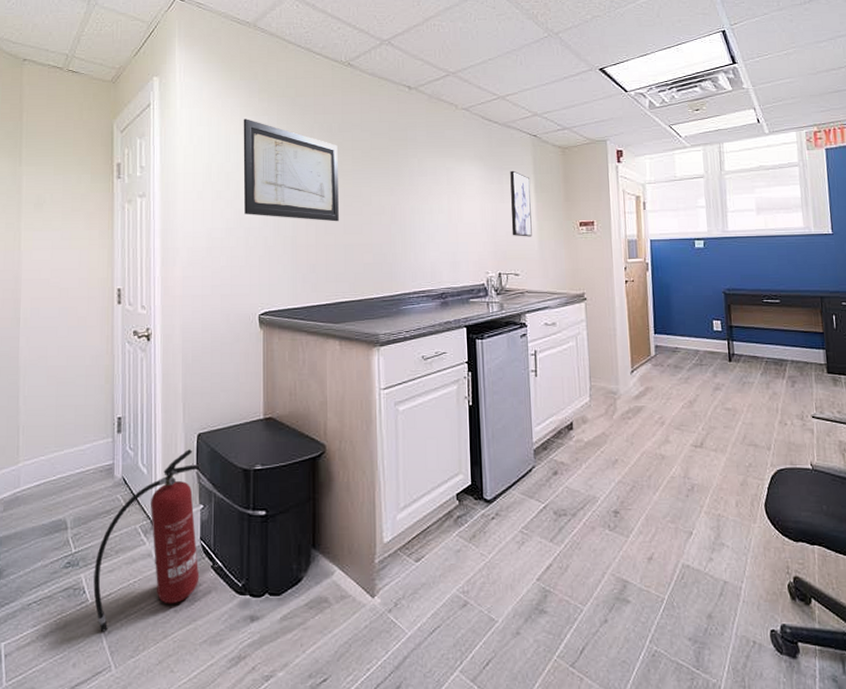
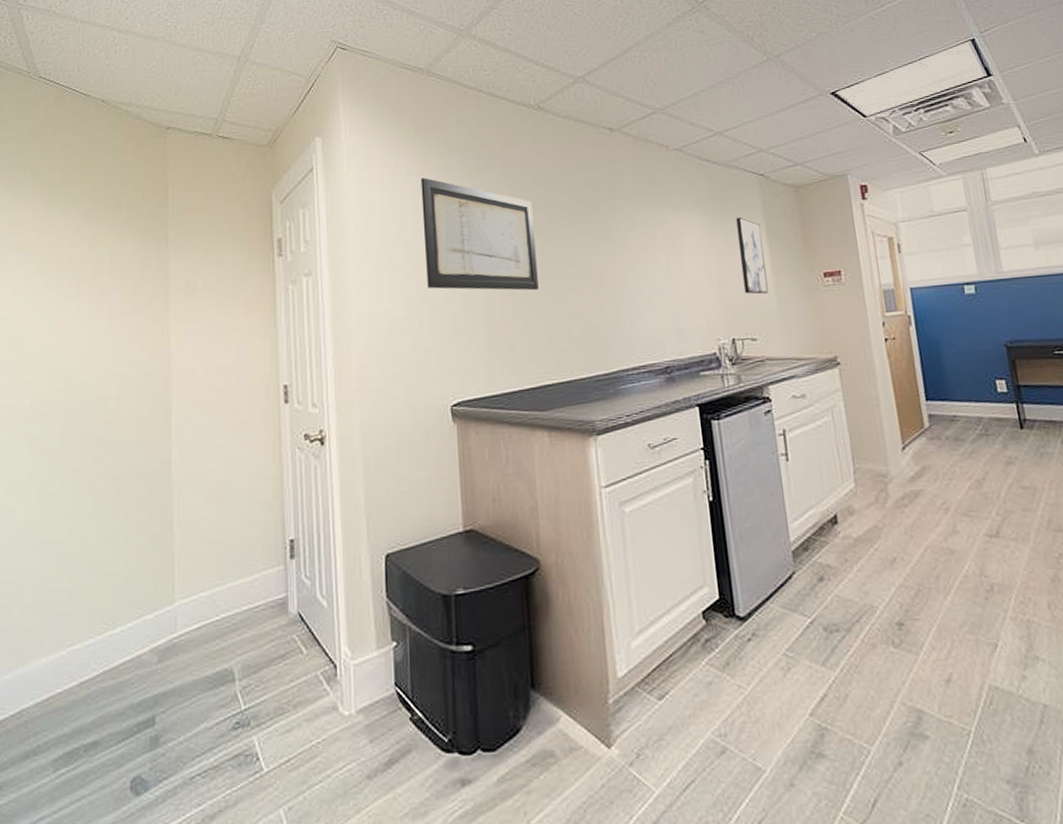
fire extinguisher: present [93,449,200,632] -> none [268,574,396,809]

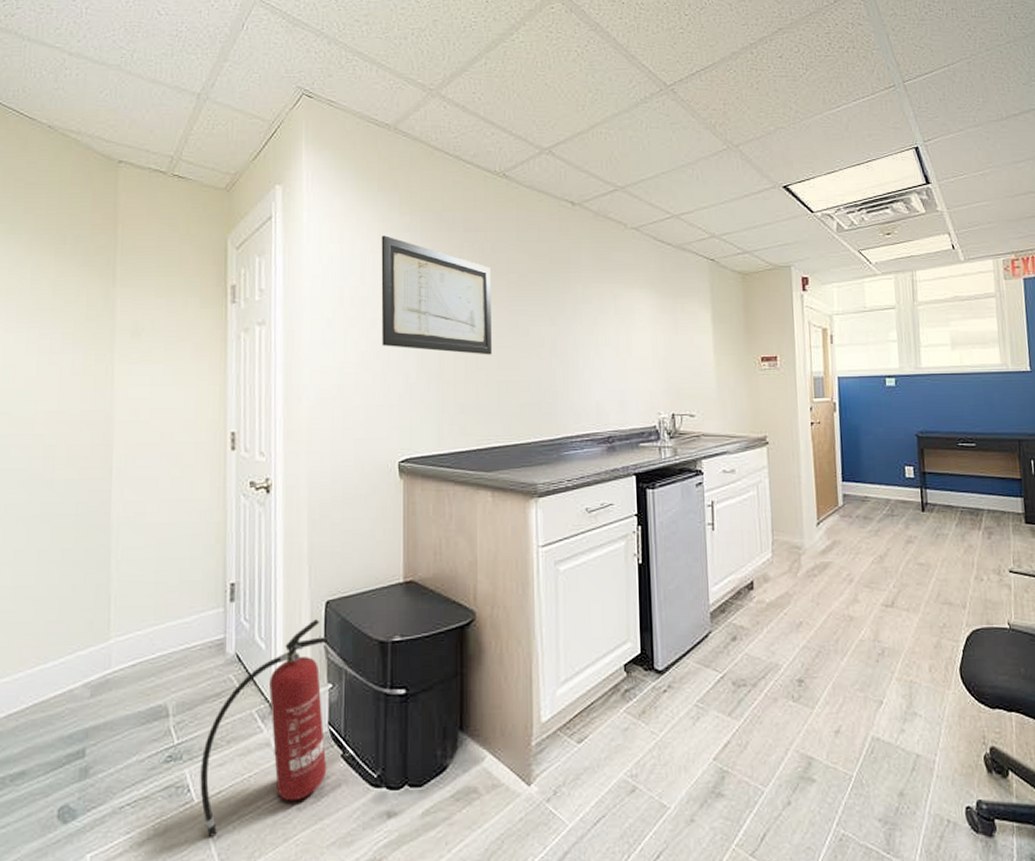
fire extinguisher: none [268,574,396,809] -> present [200,619,329,837]
wall art: present [736,217,769,294] -> none [685,298,709,374]

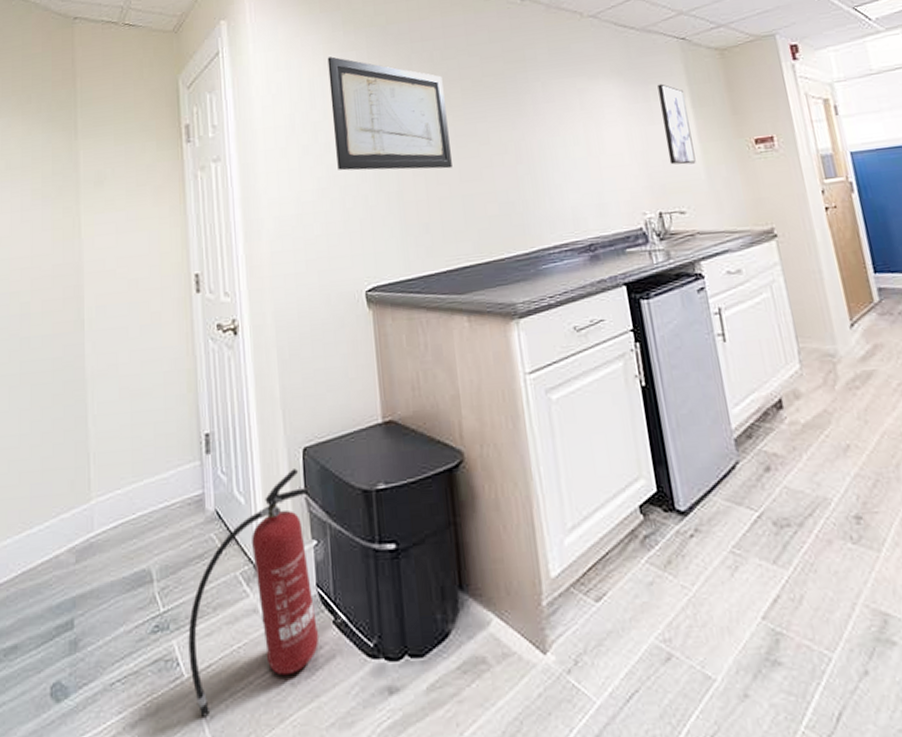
wall art: none [685,298,709,374] -> present [657,83,696,165]

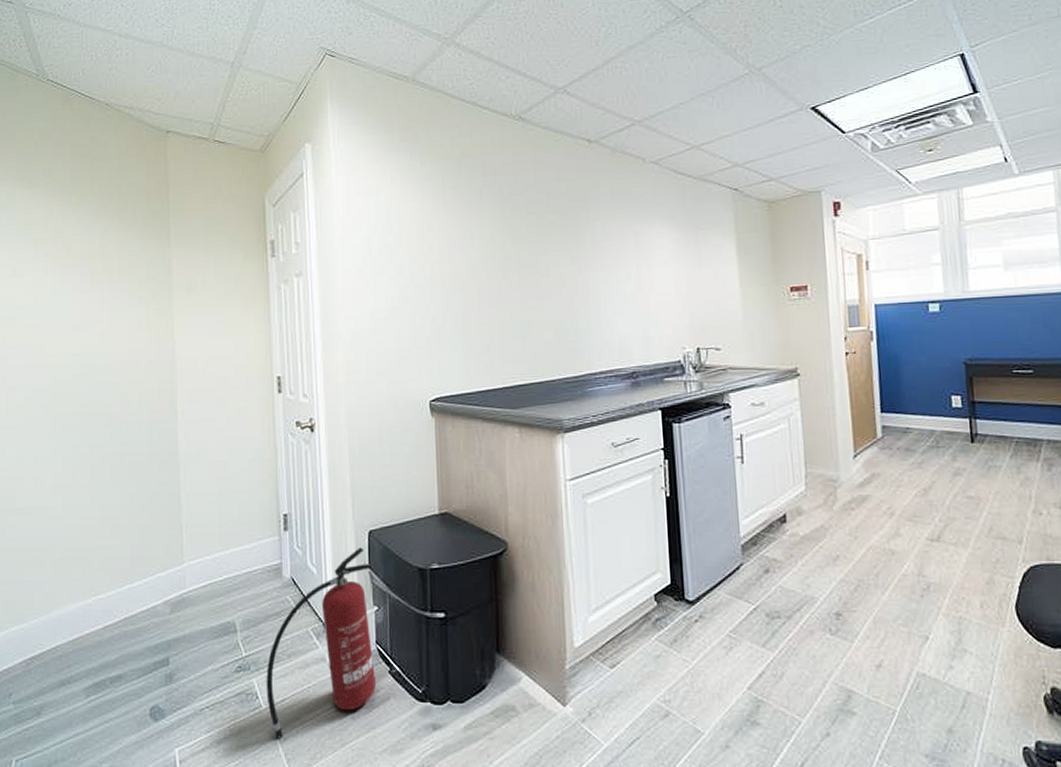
wall art: present [327,57,452,171] -> none [404,185,514,296]
wall art: present [657,83,696,165] -> none [708,230,735,306]

